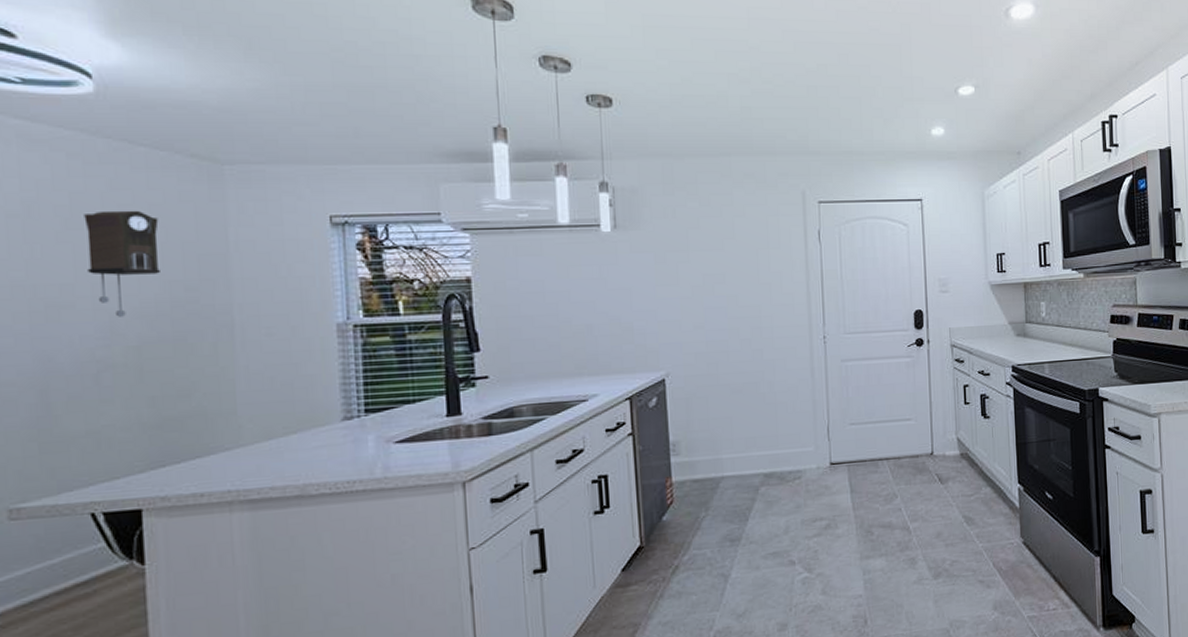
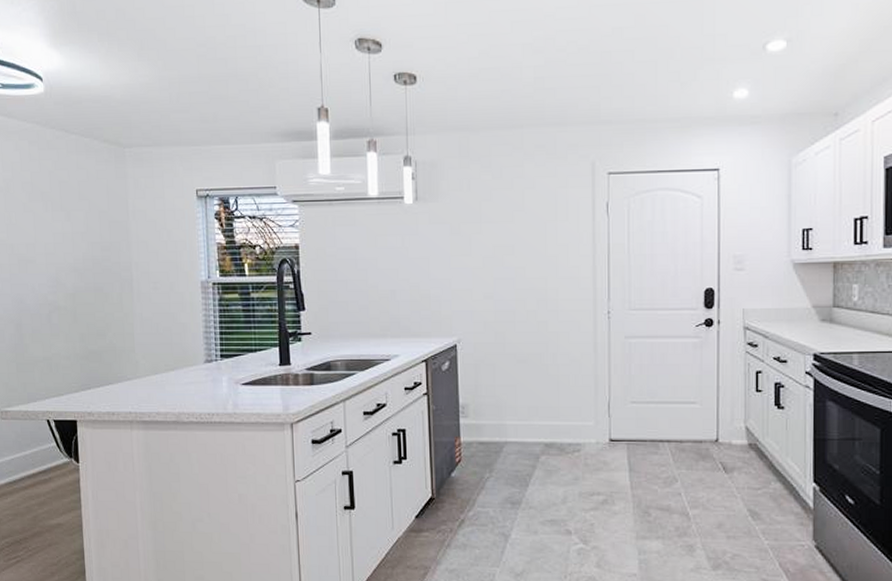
pendulum clock: present [84,210,160,317] -> none [39,186,86,270]

